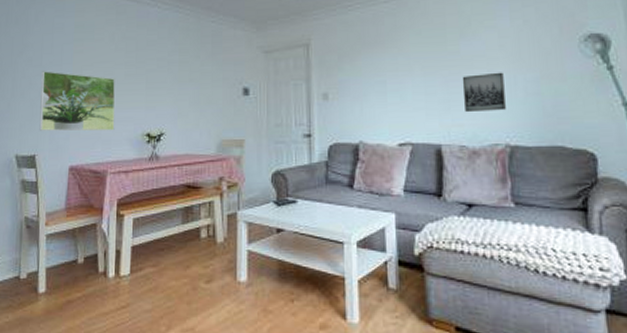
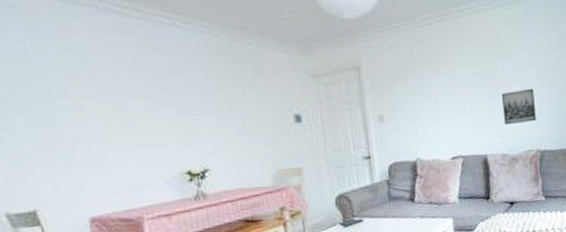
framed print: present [39,71,116,132] -> none [22,107,144,181]

